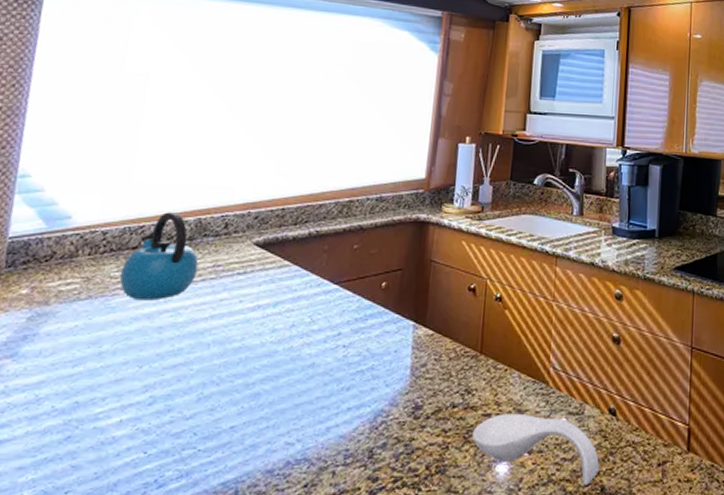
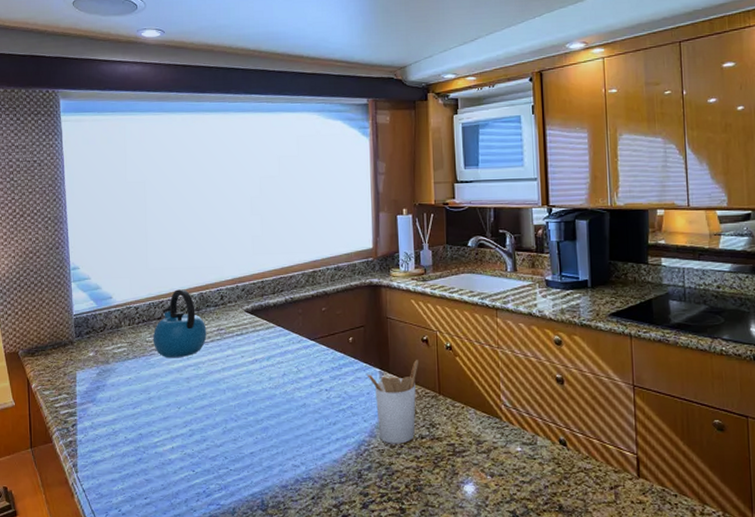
utensil holder: none [397,312,461,415] -> present [366,360,418,444]
spoon rest: present [472,413,599,485] -> none [441,443,555,504]

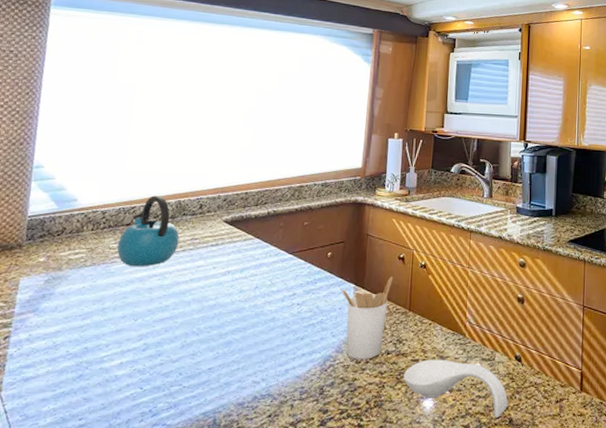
spoon rest: none [441,443,555,504] -> present [404,359,508,418]

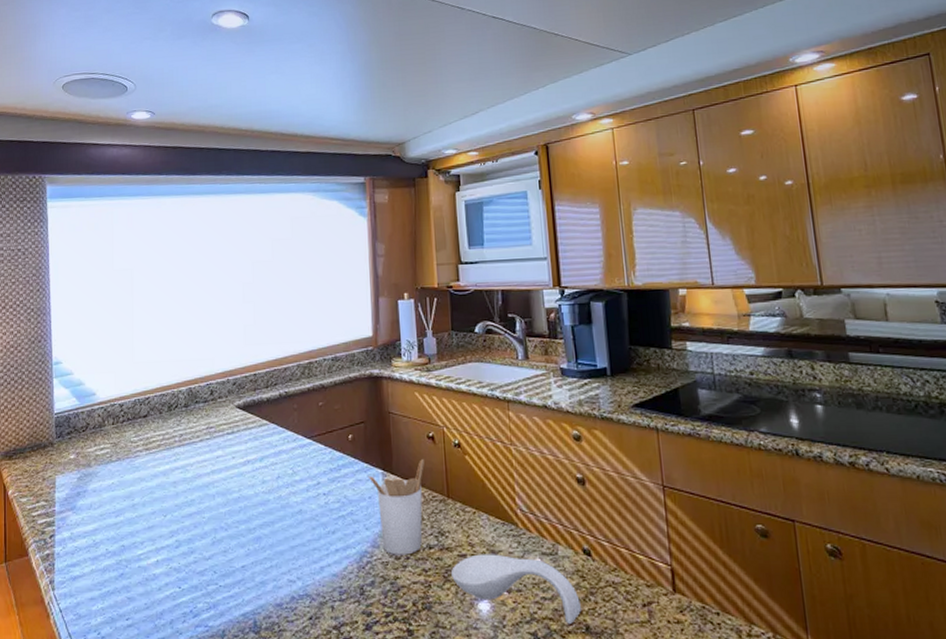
kettle: present [116,196,180,267] -> none [137,384,195,460]

